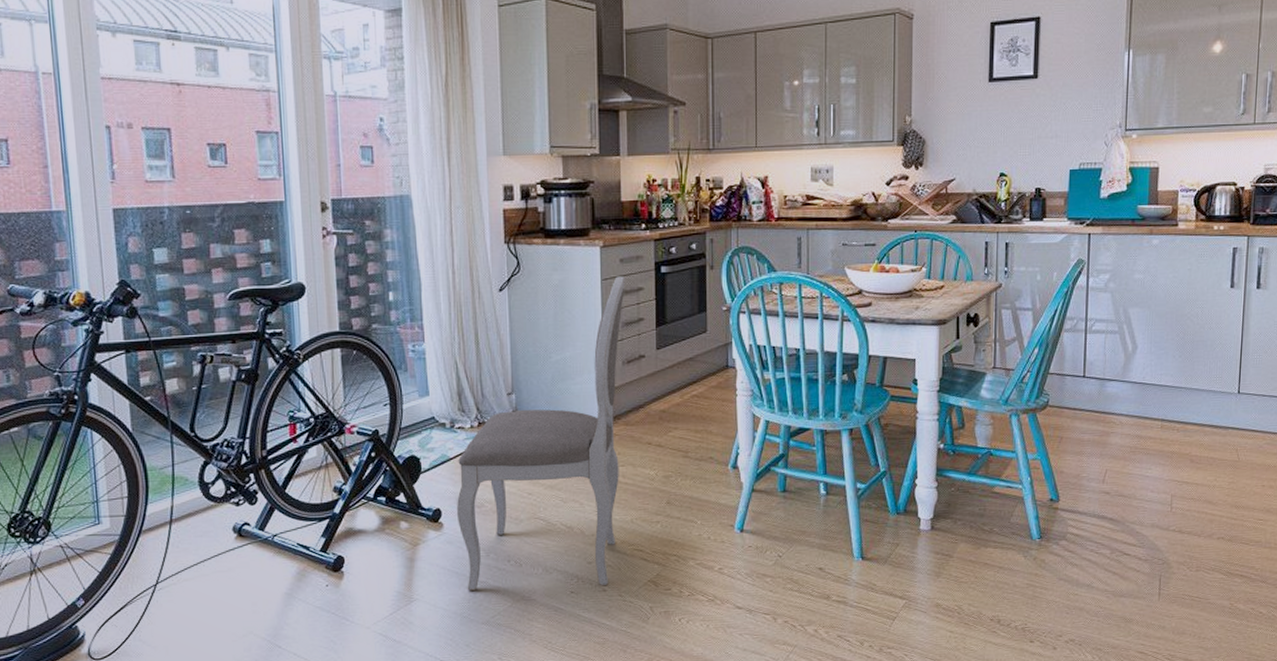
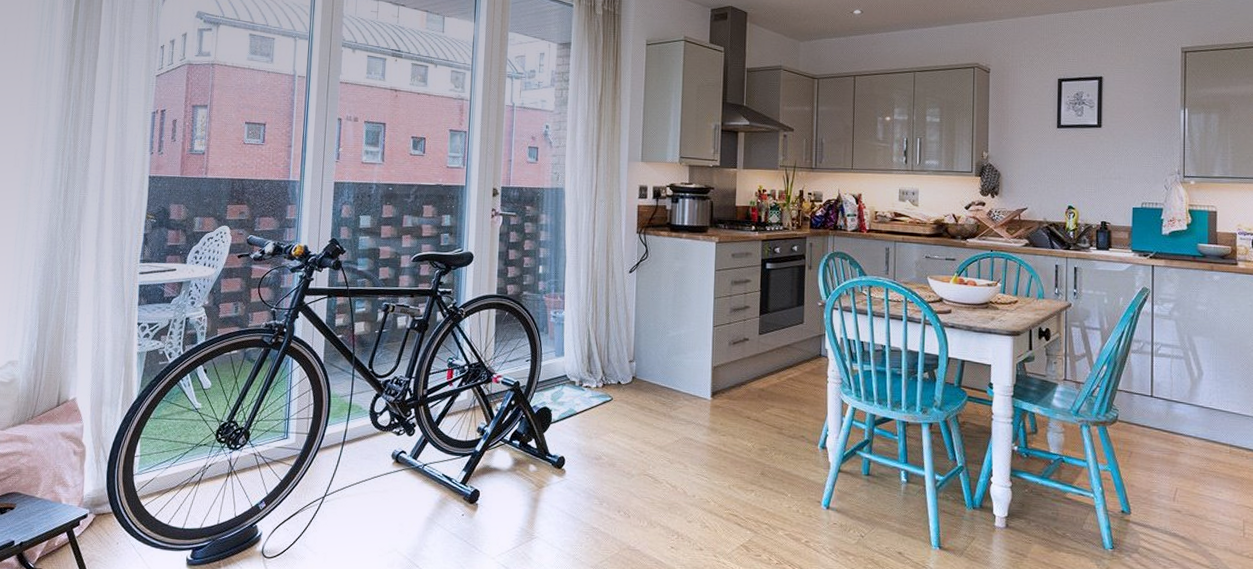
dining chair: present [457,276,625,591] -> none [578,268,735,546]

